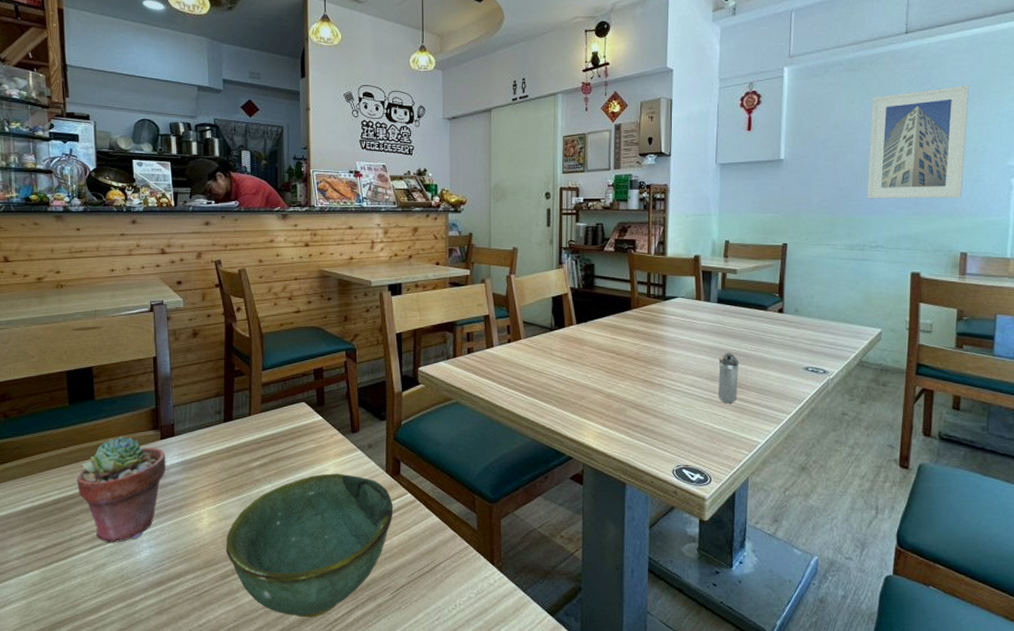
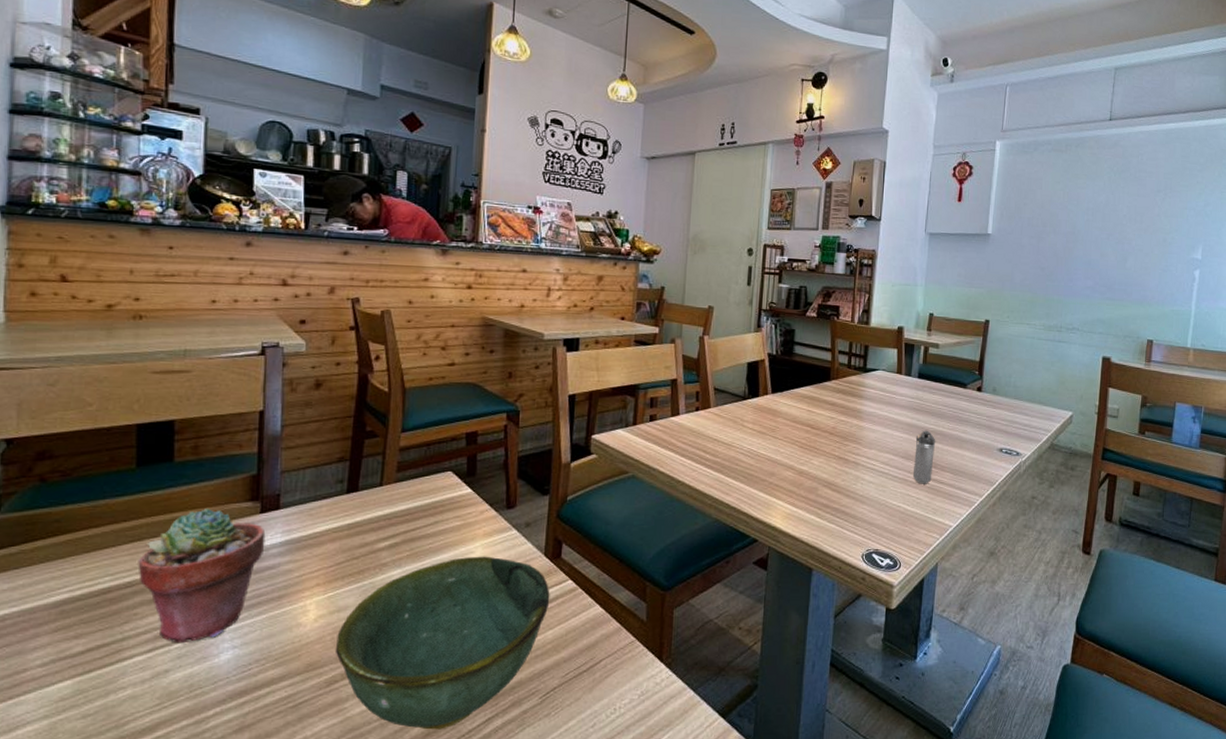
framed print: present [867,85,970,199] -> none [1066,177,1164,287]

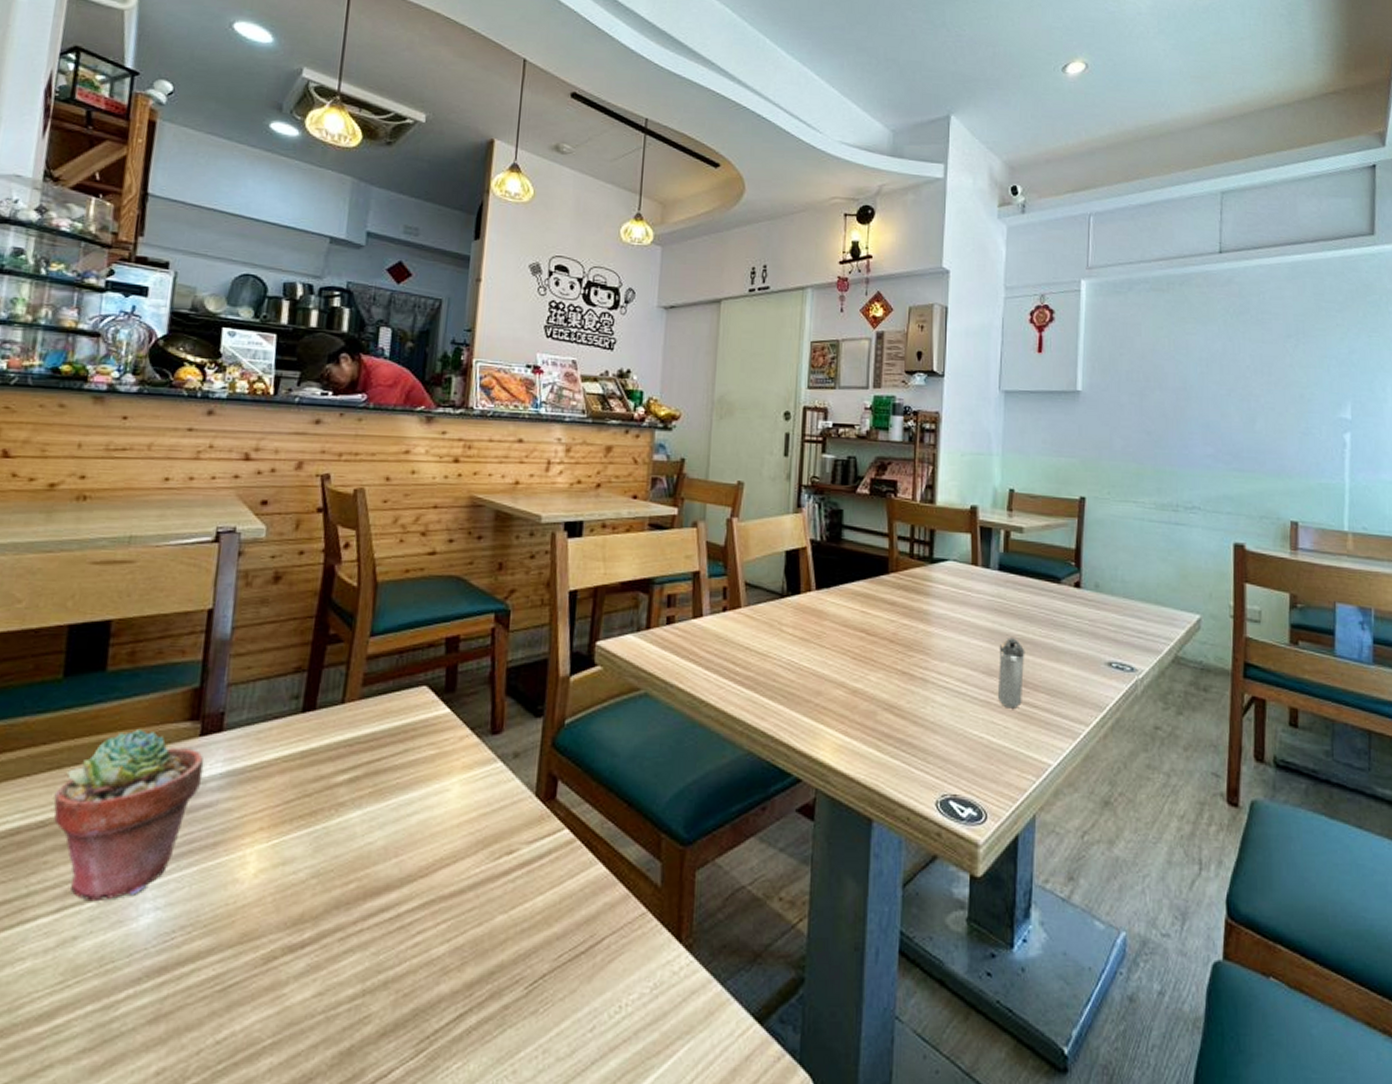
bowl: present [335,556,550,730] -> none [276,795,542,1028]

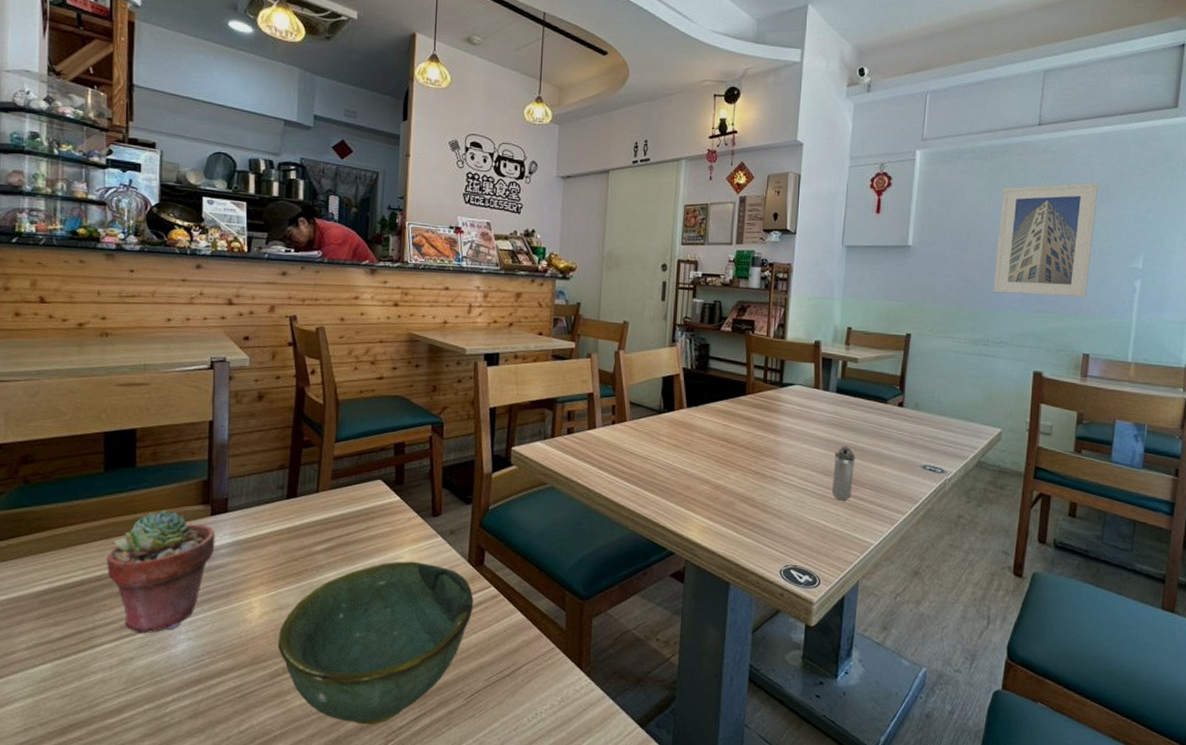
bowl: none [276,795,542,1028] -> present [277,561,474,725]
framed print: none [1179,319,1293,454] -> present [993,182,1099,298]

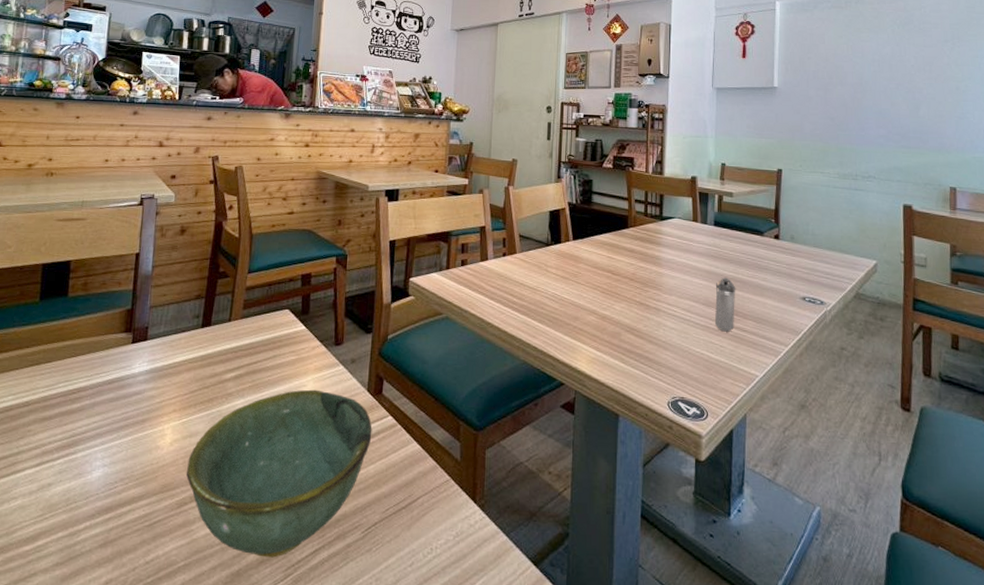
potted succulent: present [106,509,216,633] -> none [34,337,135,459]
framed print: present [993,182,1099,298] -> none [857,27,950,134]

